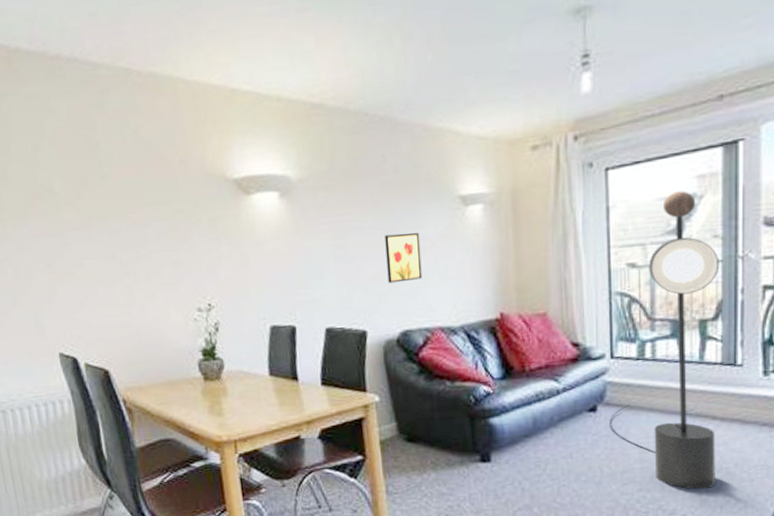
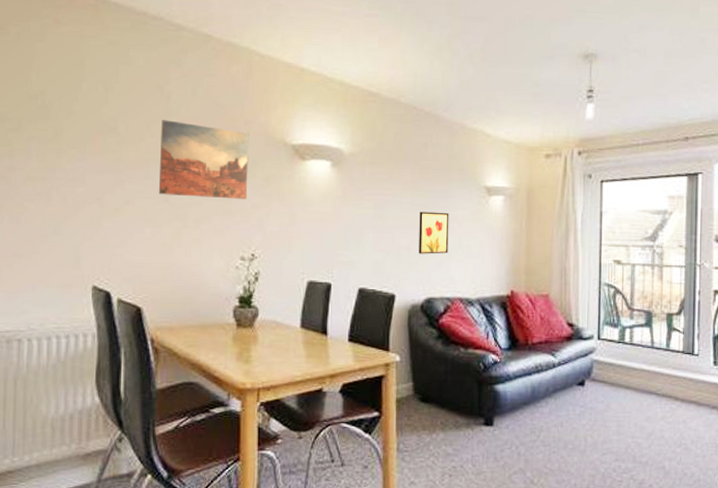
wall art: none [95,171,195,253] -> present [159,120,249,200]
floor lamp: present [609,190,720,490] -> none [594,206,683,462]

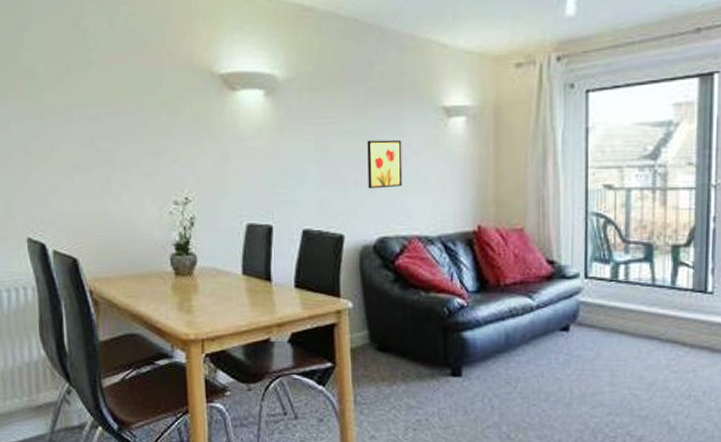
wall art: present [159,120,249,200] -> none [80,57,176,139]

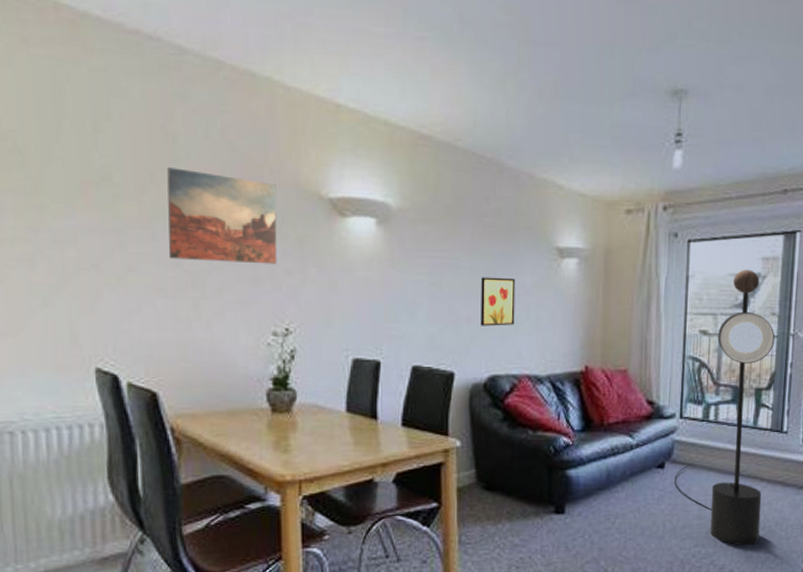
wall art: none [80,57,176,139] -> present [167,168,278,264]
floor lamp: none [581,117,693,416] -> present [674,269,775,546]

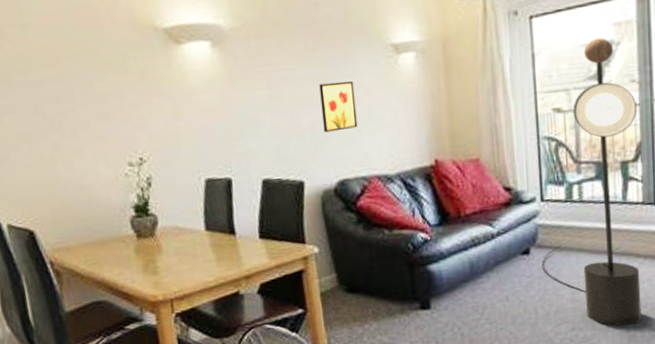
wall art: present [167,168,278,264] -> none [14,21,124,107]

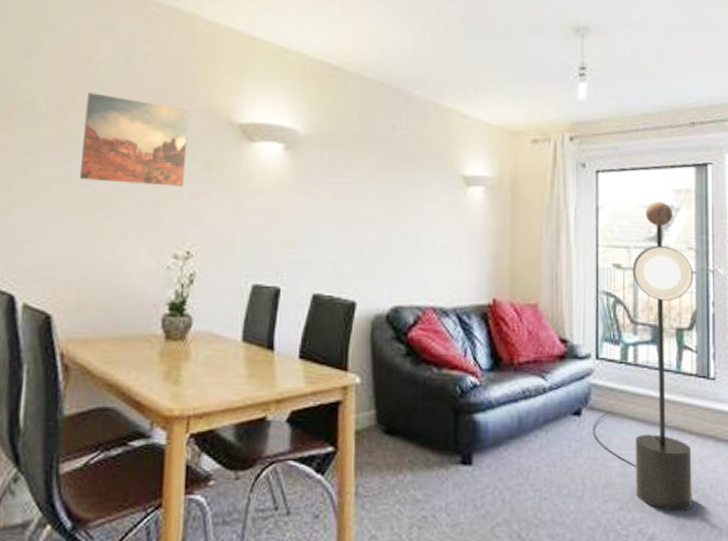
wall art: none [14,21,124,107] -> present [80,93,190,187]
wall art: present [319,80,358,133] -> none [384,203,421,254]

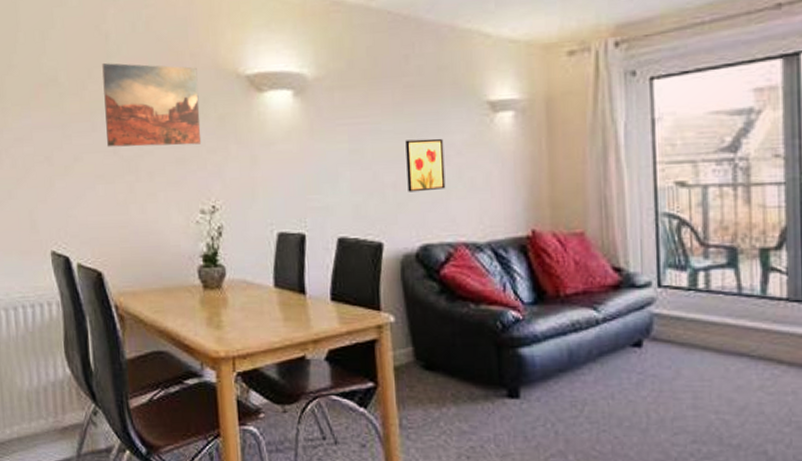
wall art: none [384,203,421,254] -> present [405,138,446,192]
floor lamp: present [593,201,694,512] -> none [657,104,784,445]

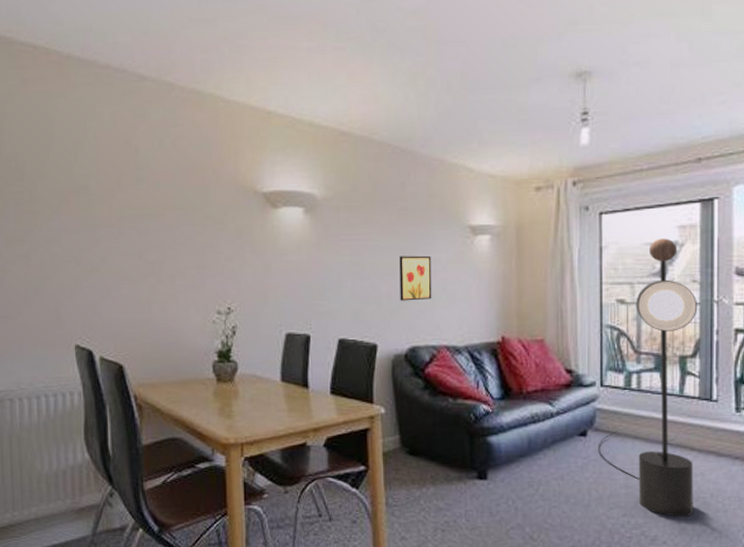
wall art: present [102,63,202,147] -> none [131,175,220,252]
floor lamp: none [657,104,784,445] -> present [598,238,698,517]

